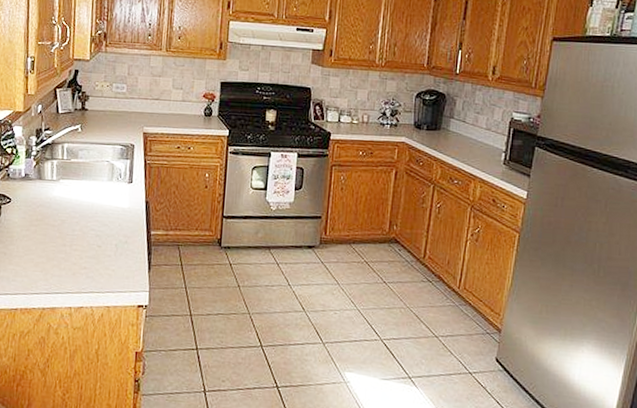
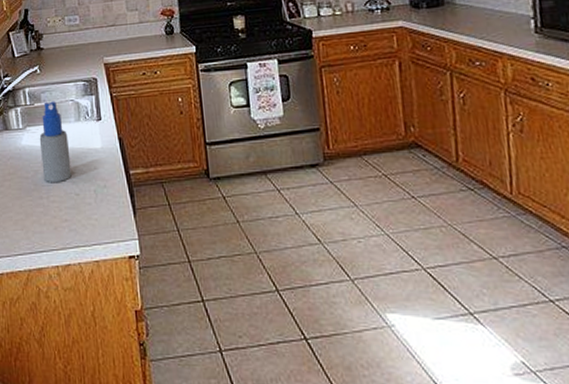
spray bottle: none [69,159,99,233] -> present [39,101,72,182]

